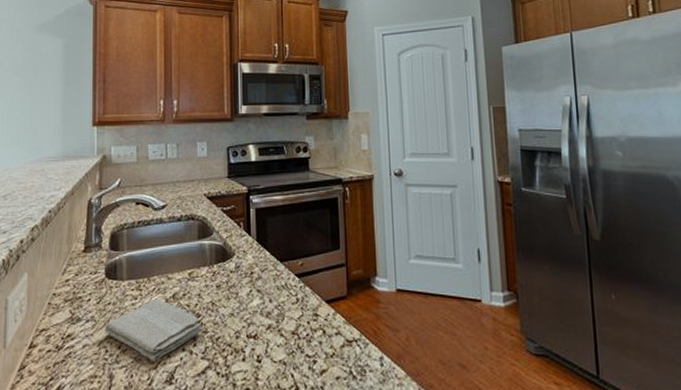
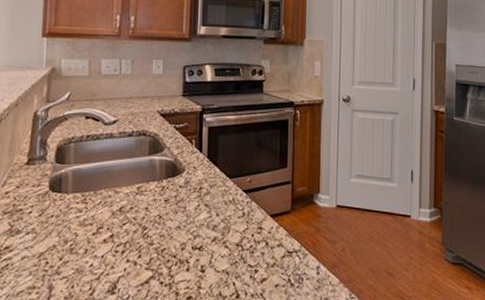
washcloth: present [104,298,203,362] -> none [46,211,148,273]

